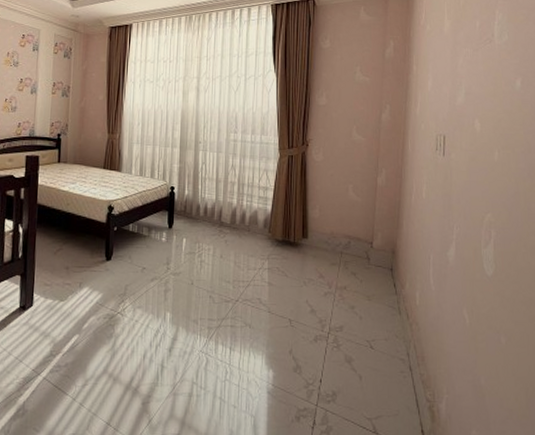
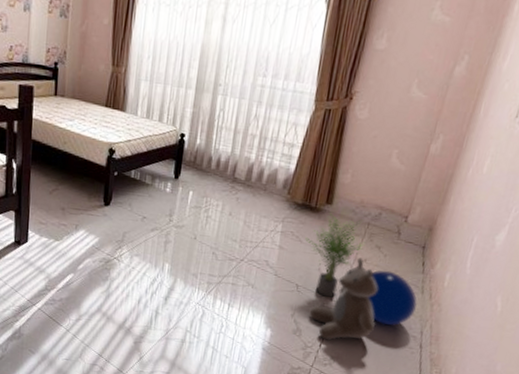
potted plant: none [290,246,342,330] -> present [305,213,366,299]
teddy bear: none [305,285,366,375] -> present [309,257,378,341]
ball: none [354,295,399,350] -> present [367,269,418,325]

